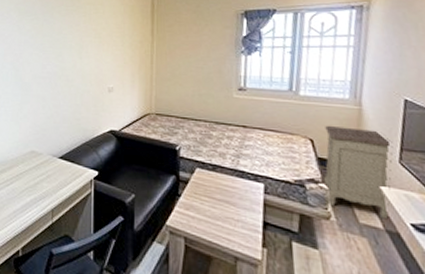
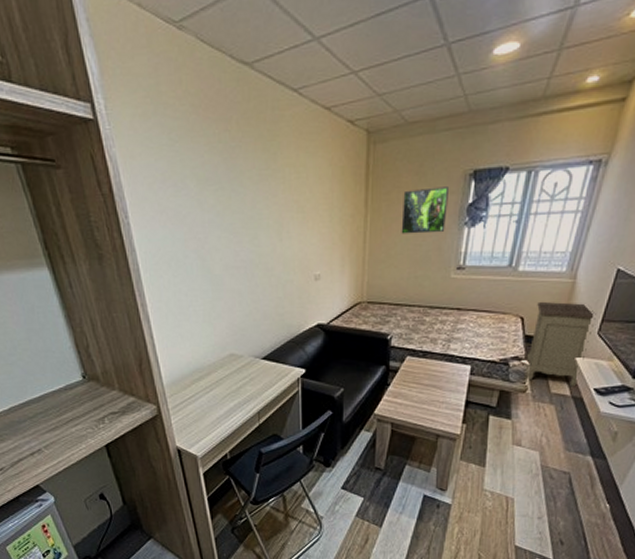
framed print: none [183,23,224,59] -> present [401,187,448,234]

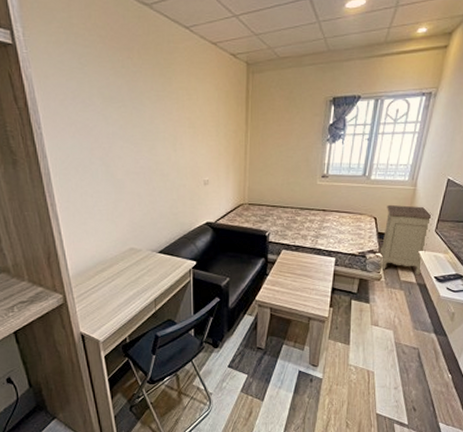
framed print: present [401,187,448,234] -> none [276,110,313,148]

